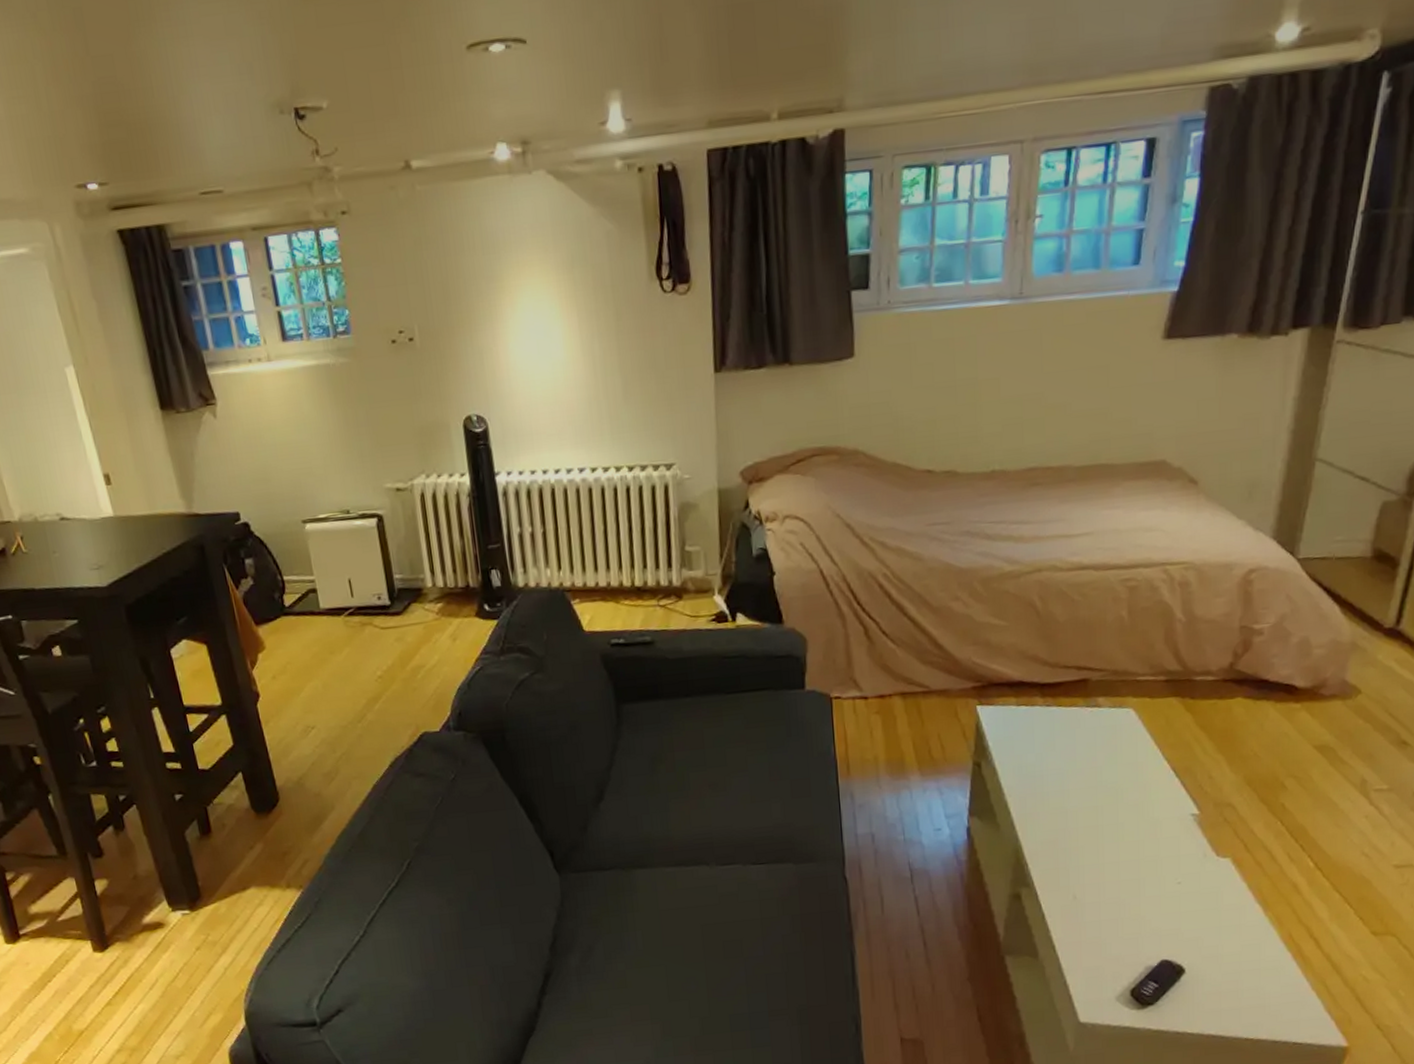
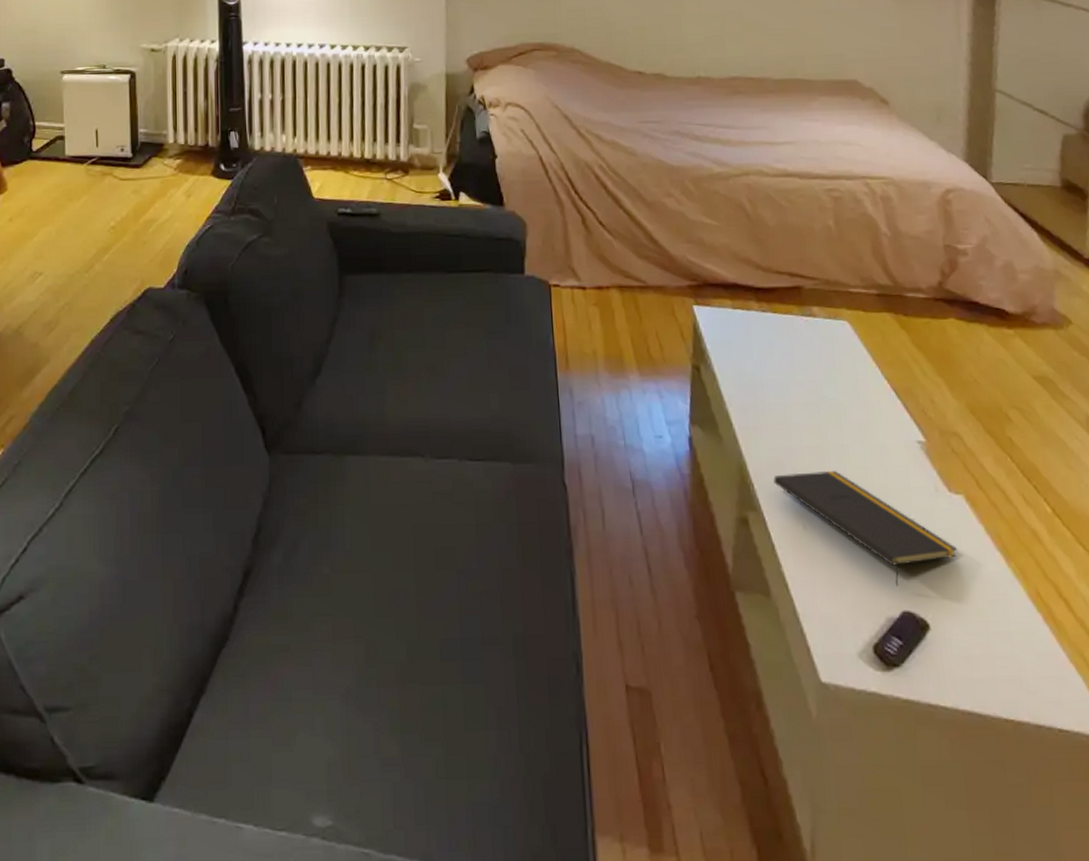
notepad: none [1047,846,1220,941] -> present [773,470,958,587]

